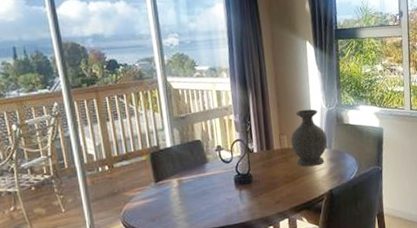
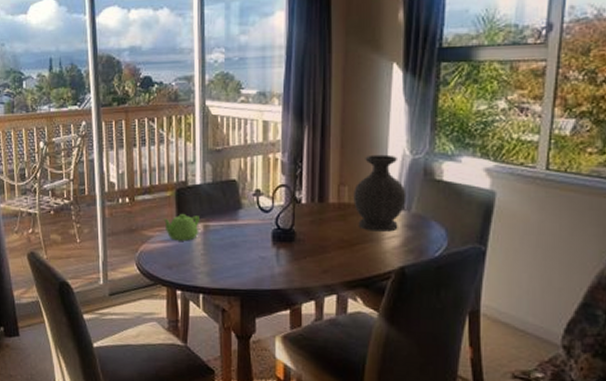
teapot: none [142,173,174,197] -> present [163,214,199,241]

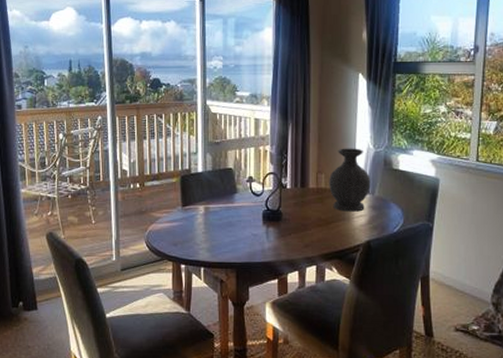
teapot: present [163,214,199,241] -> none [169,198,201,221]

